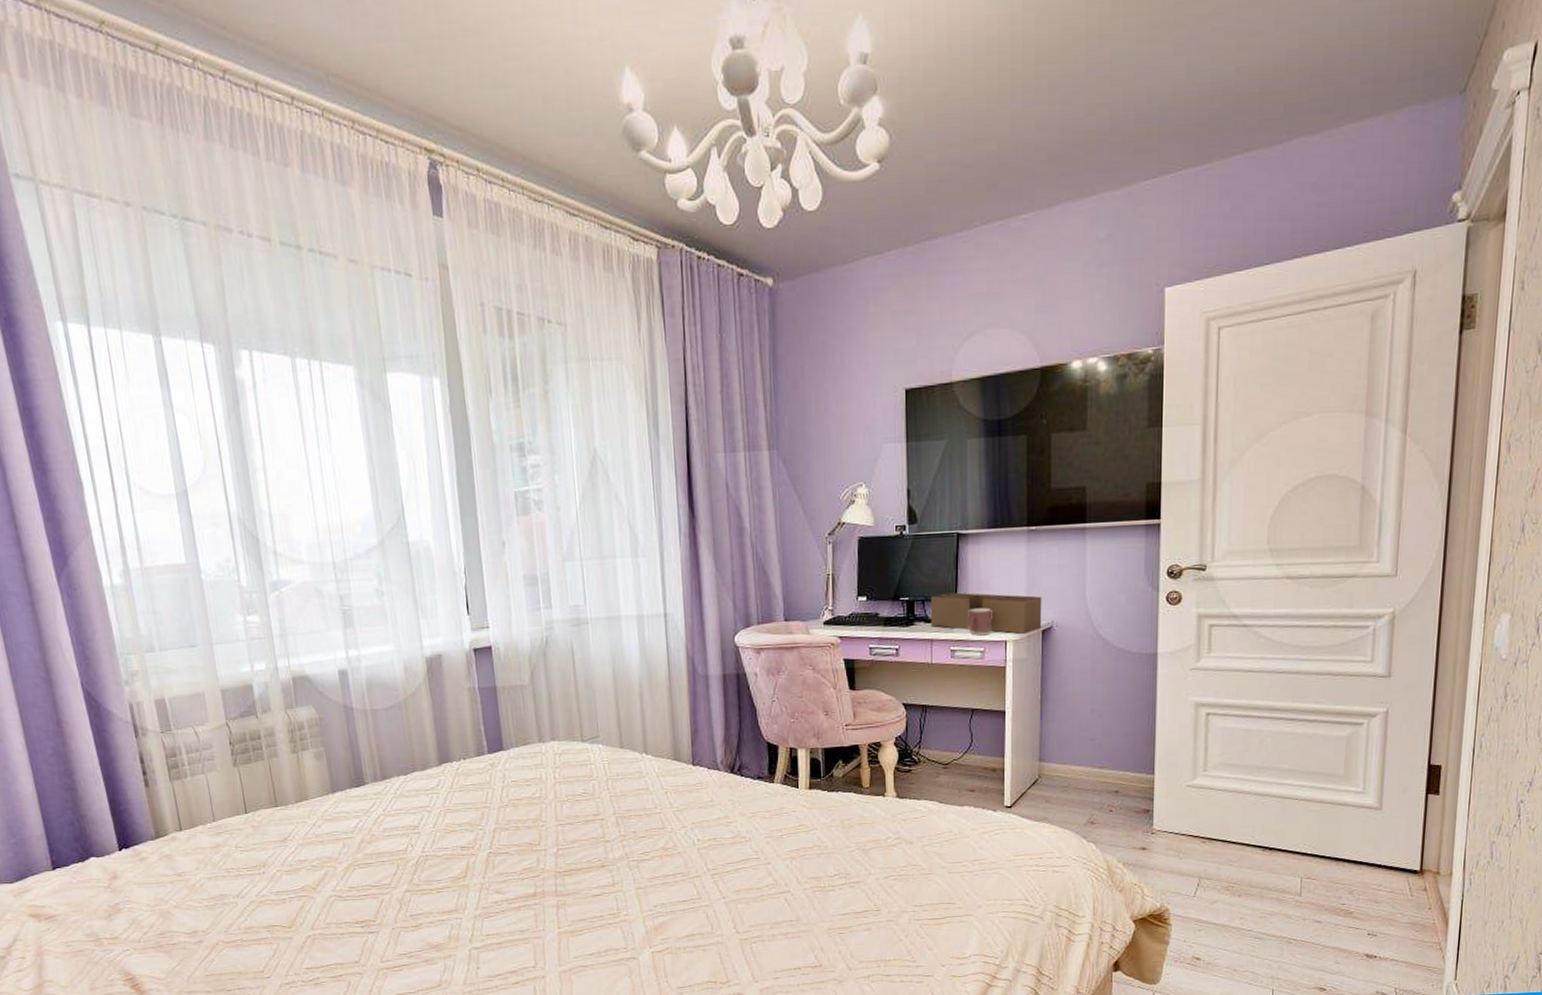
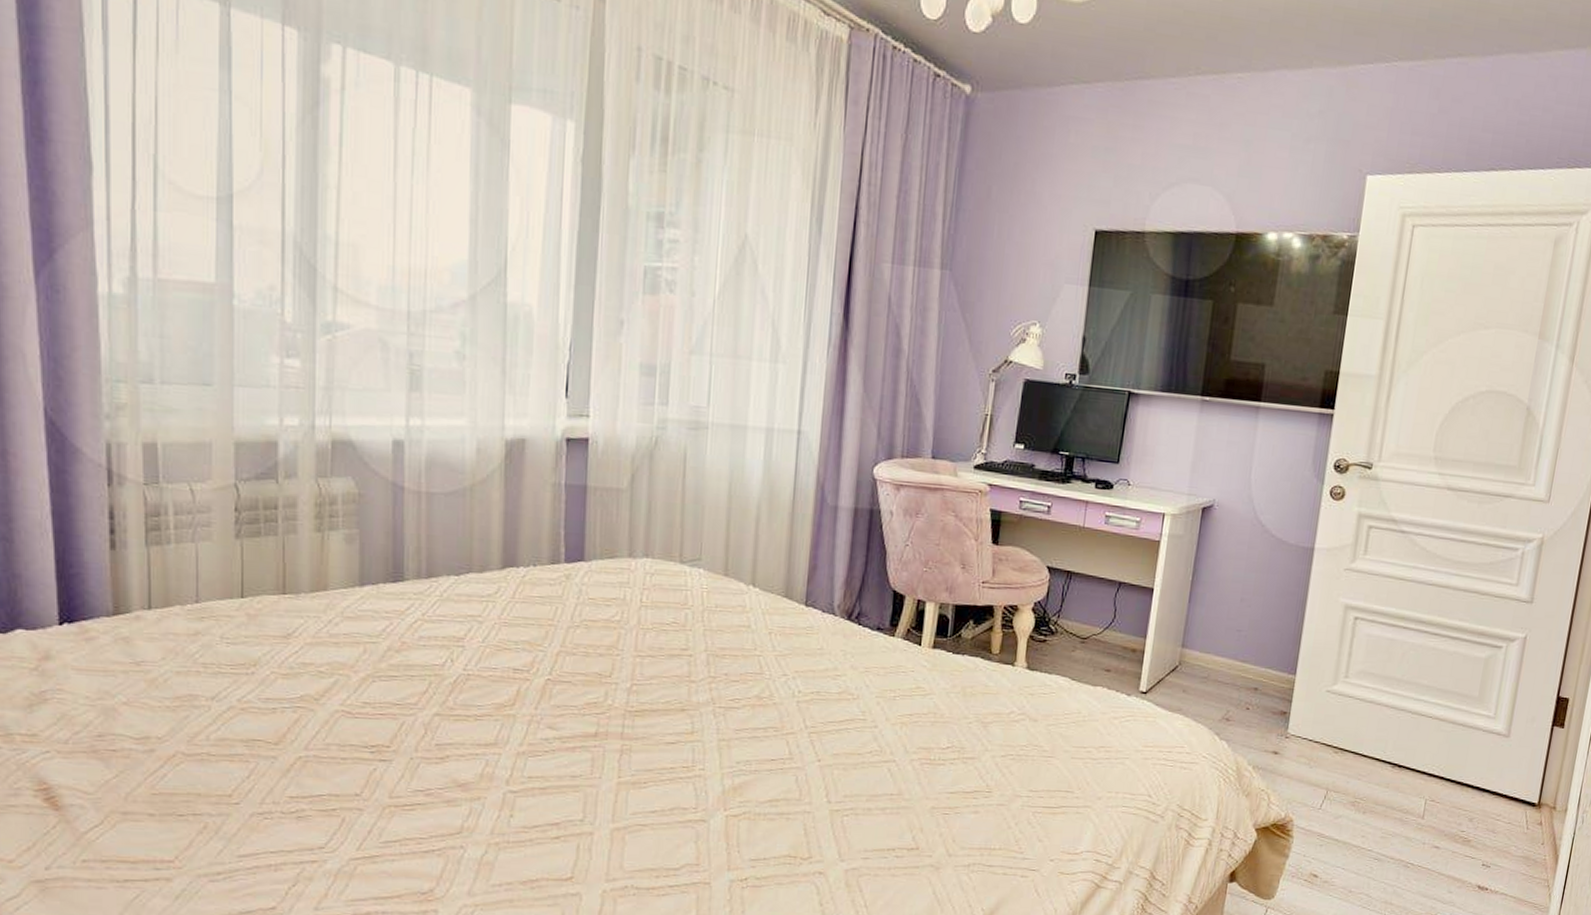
desk organizer: present [930,592,1042,634] -> none [1088,453,1207,509]
mug: present [968,607,992,636] -> none [1127,474,1154,505]

